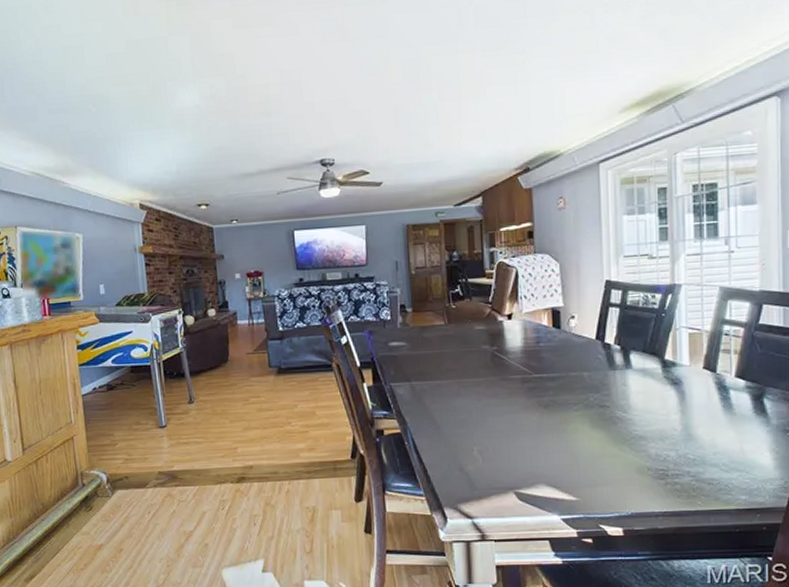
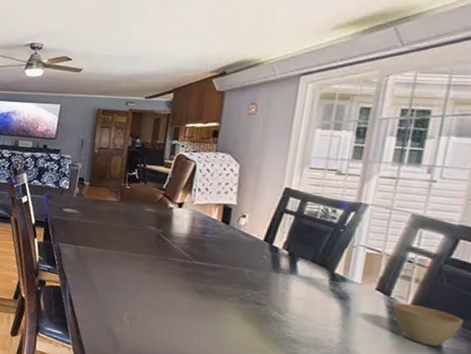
cup: none [720,376,781,414] -> present [392,302,465,347]

